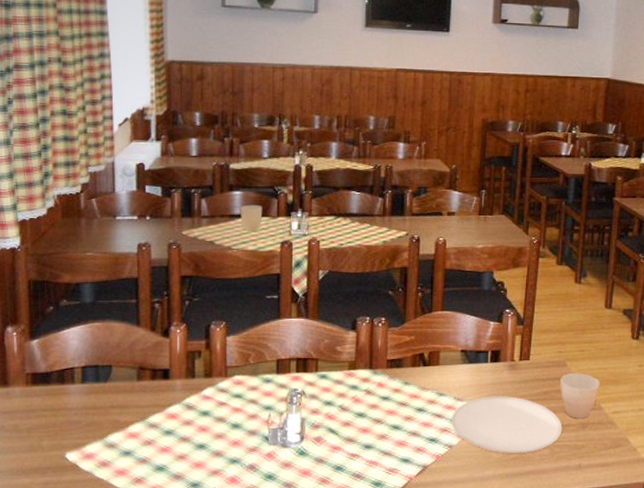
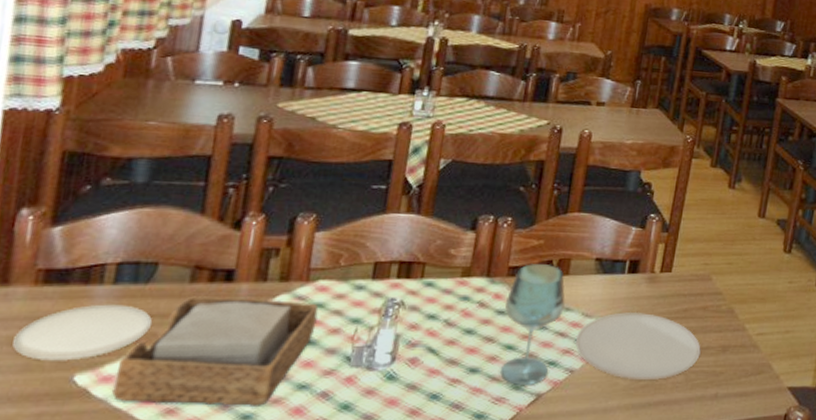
plate: none [19,399,115,443] -> present [12,304,153,361]
napkin holder: none [95,391,238,476] -> present [112,296,319,406]
cup: present [240,204,263,231] -> none [353,77,382,109]
wine glass: none [387,357,438,458] -> present [500,264,565,385]
cup: present [560,372,601,419] -> none [701,288,747,341]

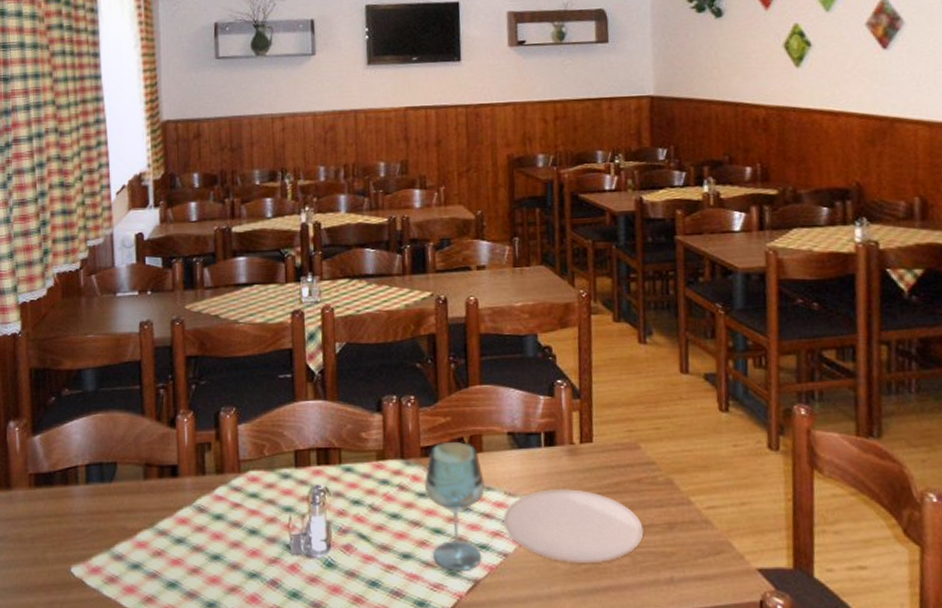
plate: present [12,304,153,361] -> none [22,502,122,555]
napkin holder: present [112,296,319,406] -> none [101,491,255,594]

